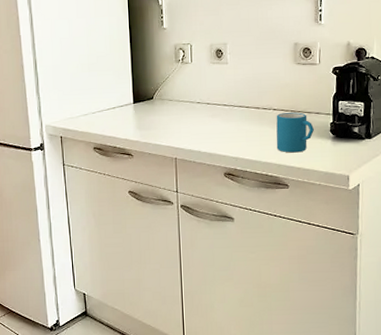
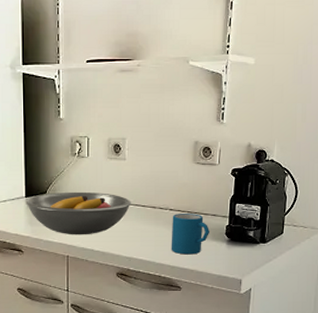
fruit bowl: none [134,96,235,138] -> present [26,191,131,235]

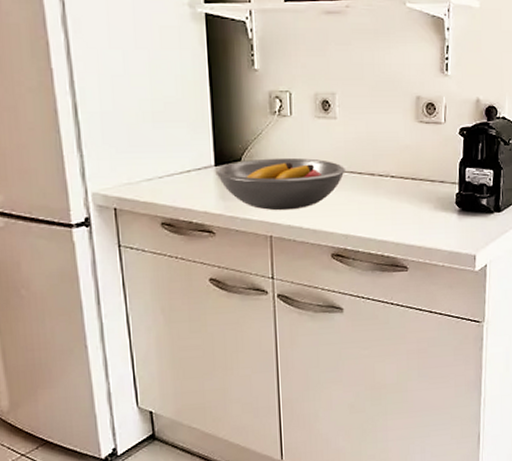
mug: present [171,214,209,255] -> none [393,180,437,229]

